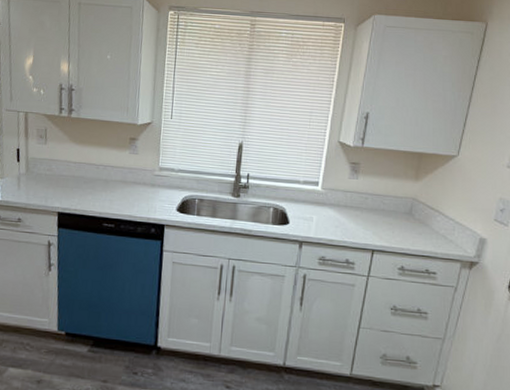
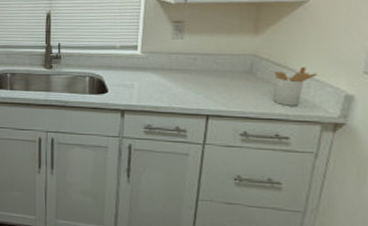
utensil holder: none [426,211,461,246] -> present [272,66,317,106]

